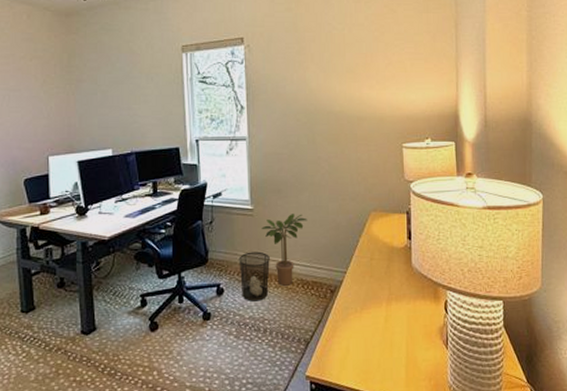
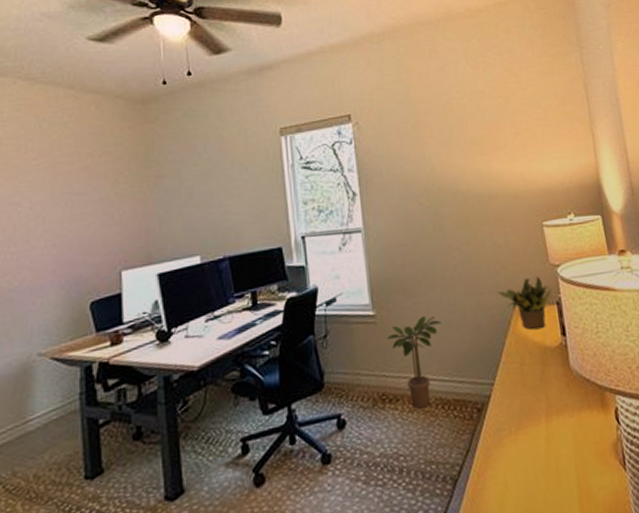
waste bin: present [239,251,270,302] -> none [362,367,401,434]
potted plant: none [356,189,404,233] -> present [497,277,552,330]

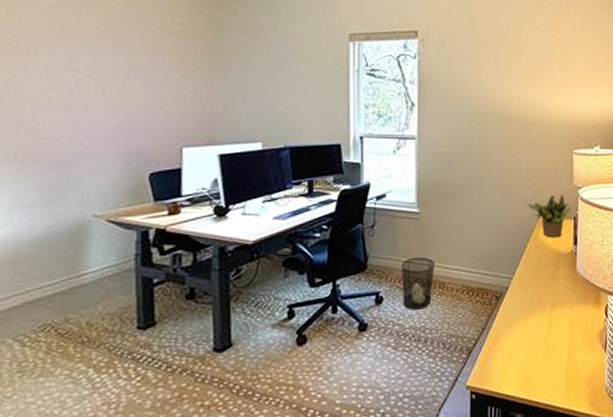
waste bin: none [362,367,401,434] -> present [401,257,435,310]
potted plant: present [387,315,442,409] -> none [427,218,476,293]

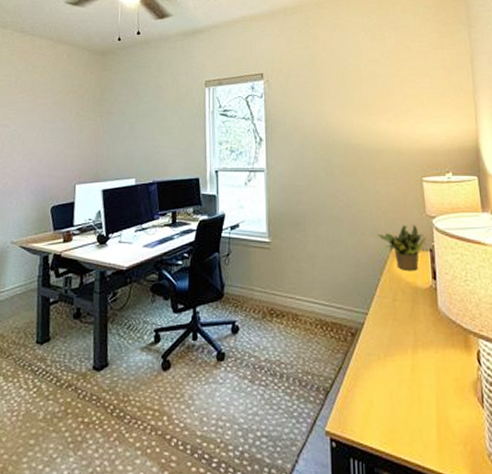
waste bin: present [401,257,435,310] -> none [255,287,287,342]

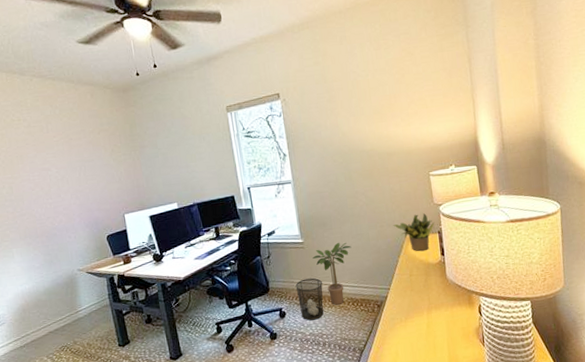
waste bin: none [255,287,287,342] -> present [295,278,324,321]
potted plant: none [279,248,326,326] -> present [312,242,352,305]

